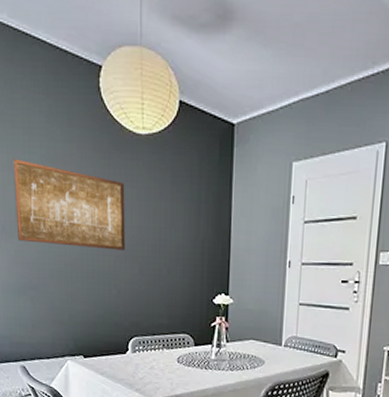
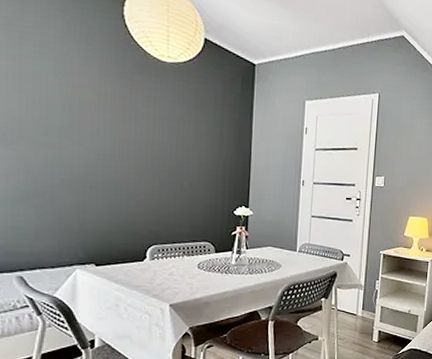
wall art: present [12,159,125,250] -> none [19,68,147,164]

